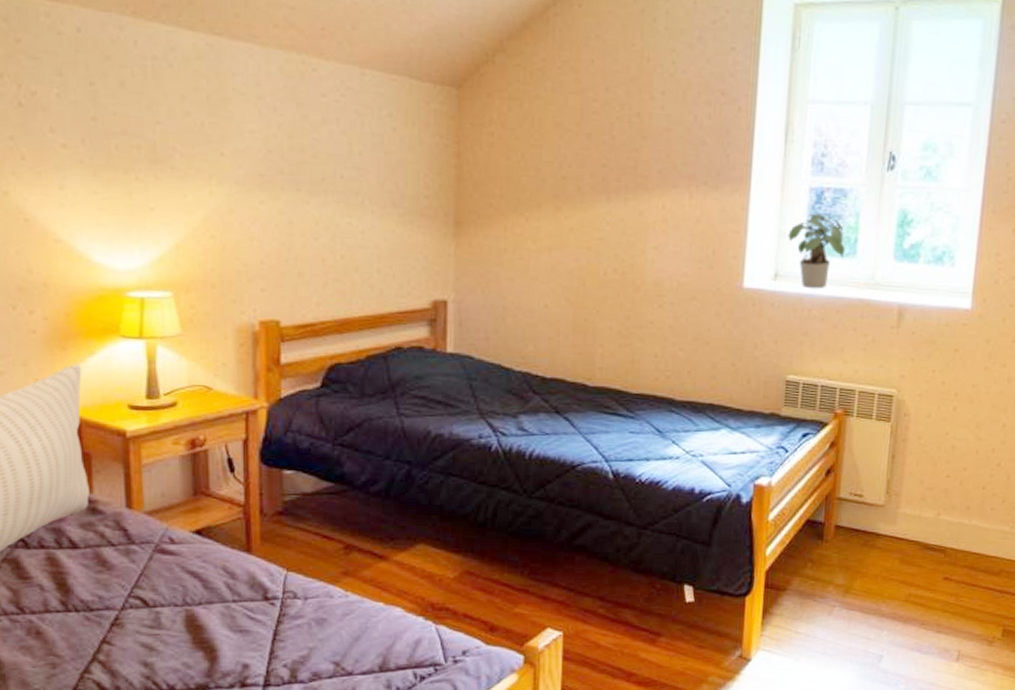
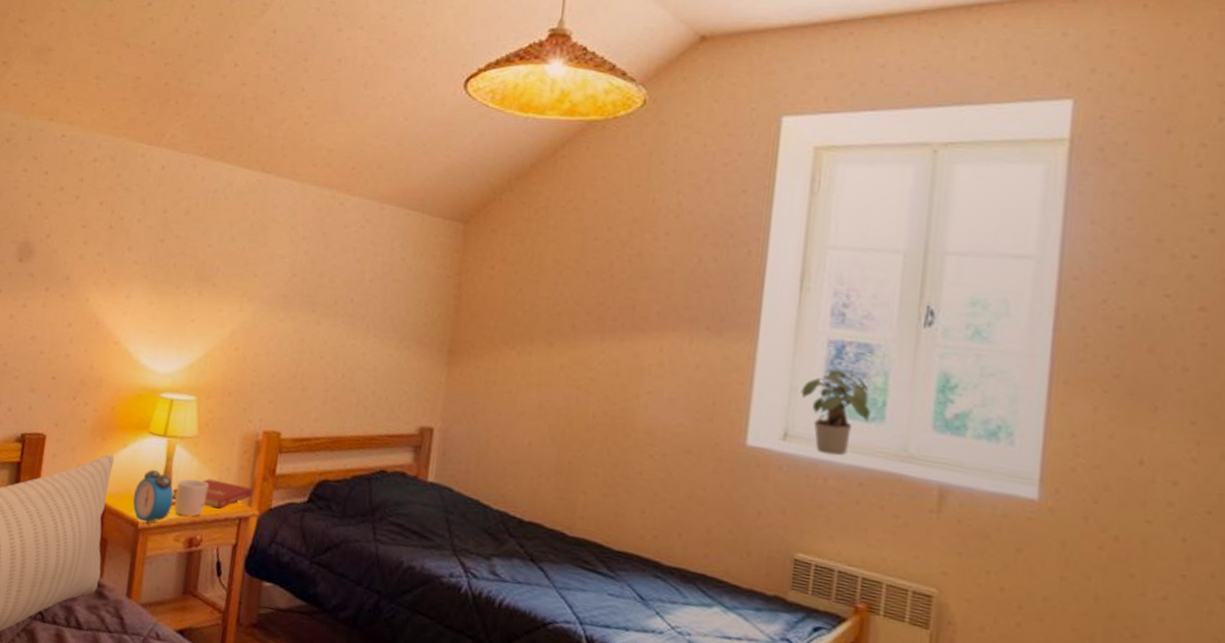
alarm clock: none [113,375,165,432] -> present [133,470,174,524]
book: none [161,377,259,406] -> present [172,478,255,509]
mug: none [165,379,204,419] -> present [173,478,209,517]

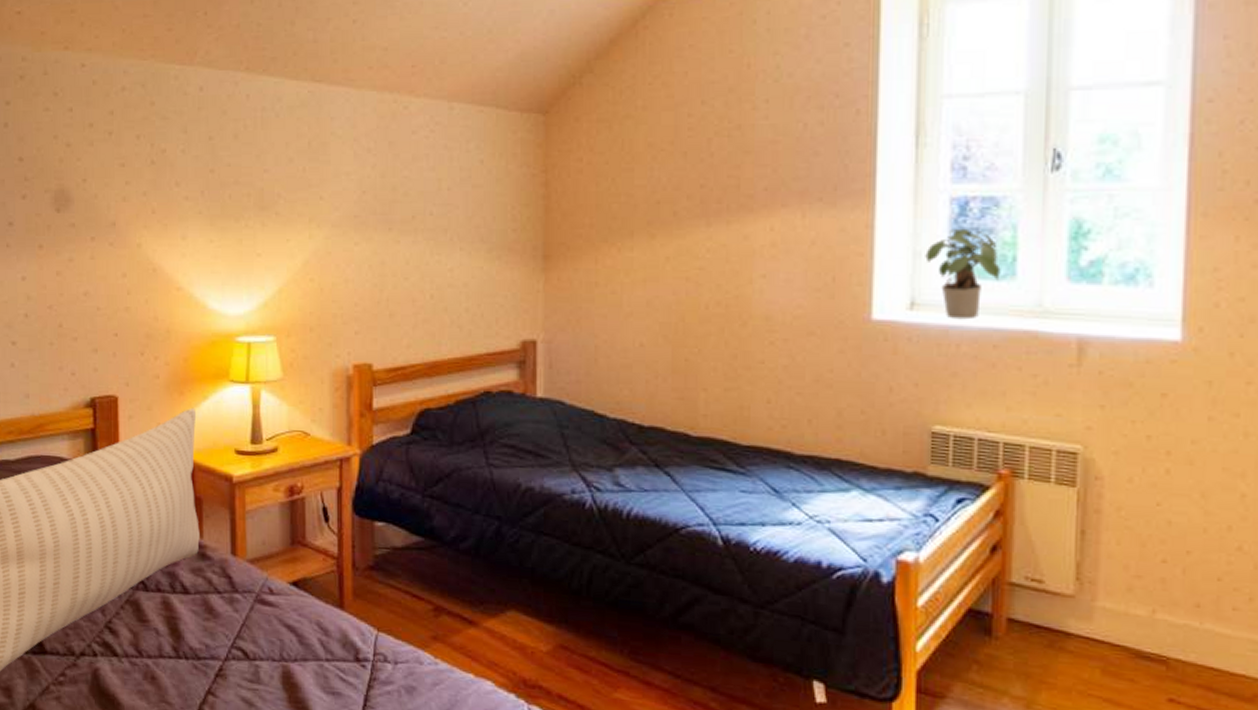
alarm clock: present [133,470,174,524] -> none [222,420,267,477]
book: present [172,478,255,509] -> none [264,422,352,452]
mug: present [173,478,209,517] -> none [268,424,302,465]

